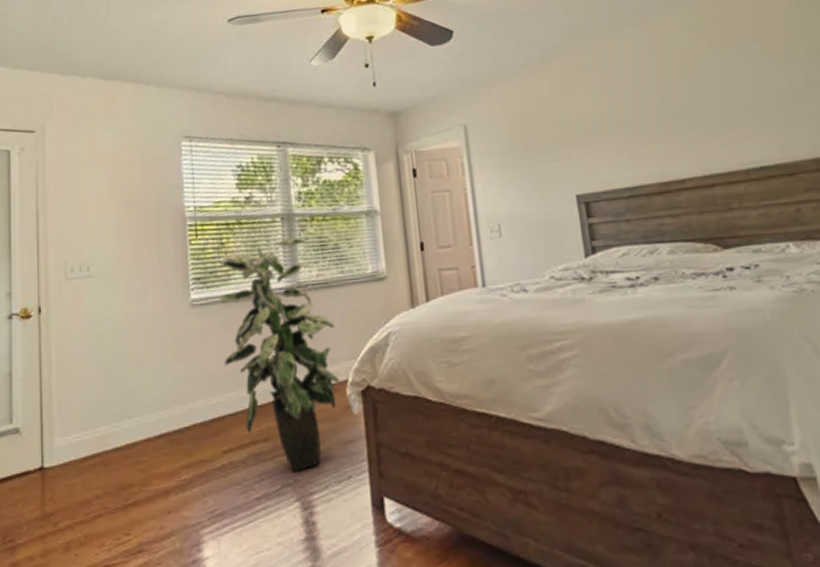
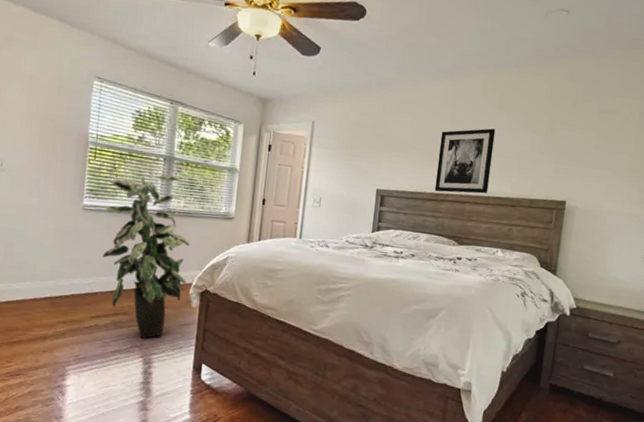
wall art: none [649,73,745,180] -> present [434,128,496,194]

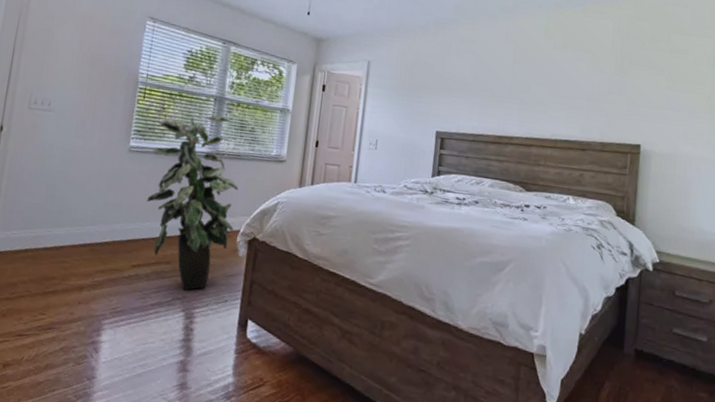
wall art: present [434,128,496,194] -> none [498,68,561,137]

